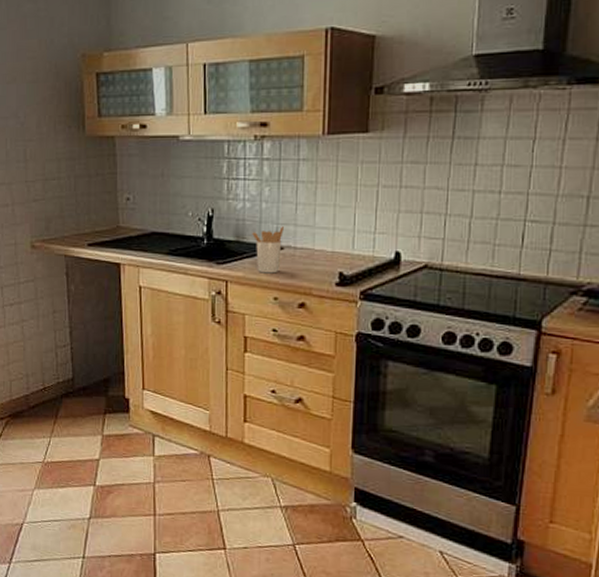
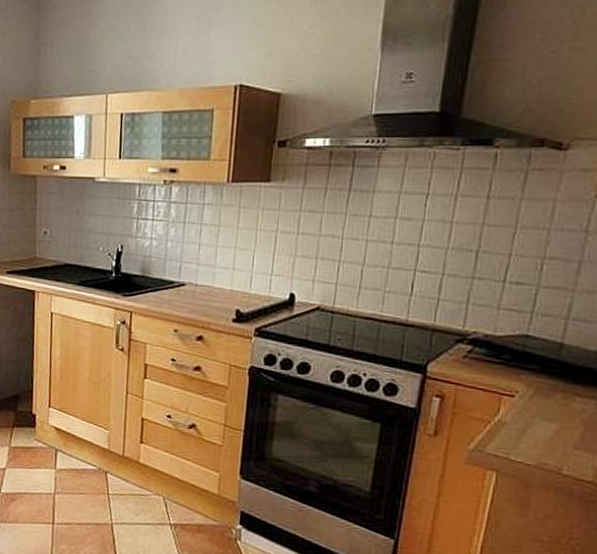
utensil holder: present [252,226,284,274] -> none [157,264,187,307]

